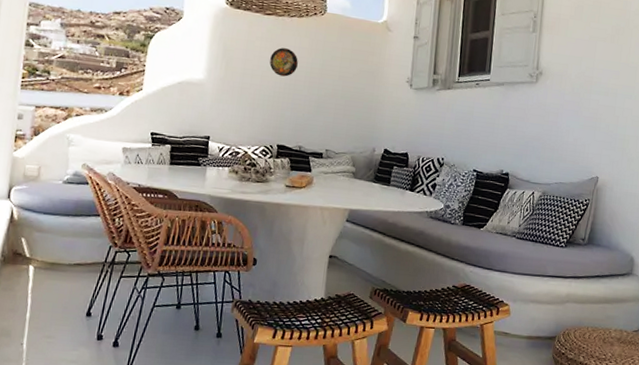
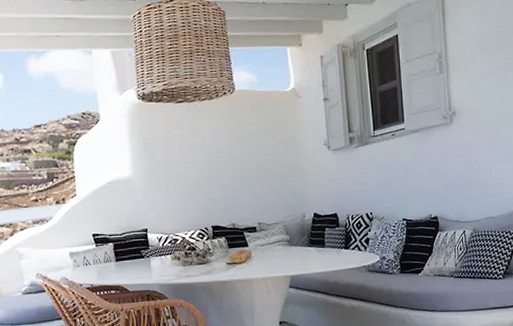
decorative plate: present [269,48,298,77] -> none [190,132,217,160]

